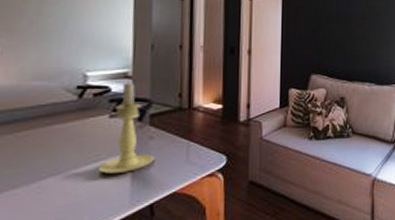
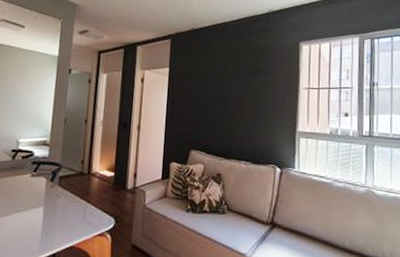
candle holder: present [98,82,154,175] -> none [20,149,60,224]

